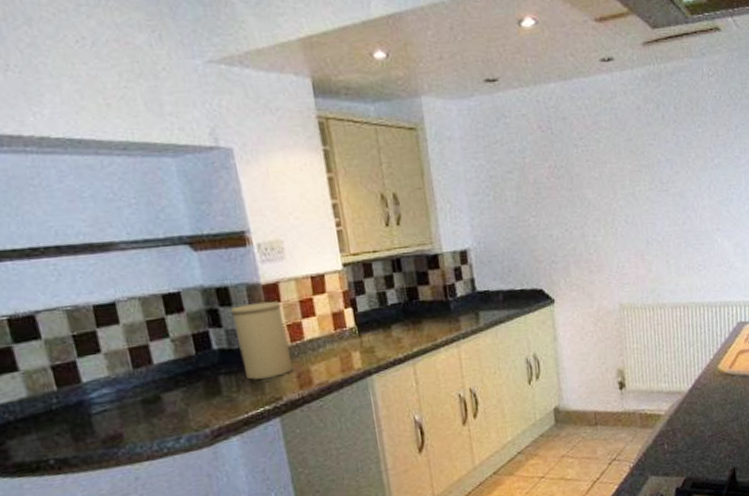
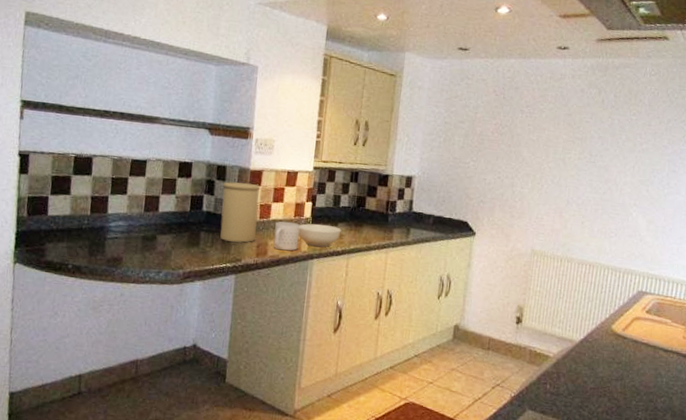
mug: none [312,337,350,375] -> present [273,221,300,251]
bowl: none [343,330,398,360] -> present [298,223,342,247]

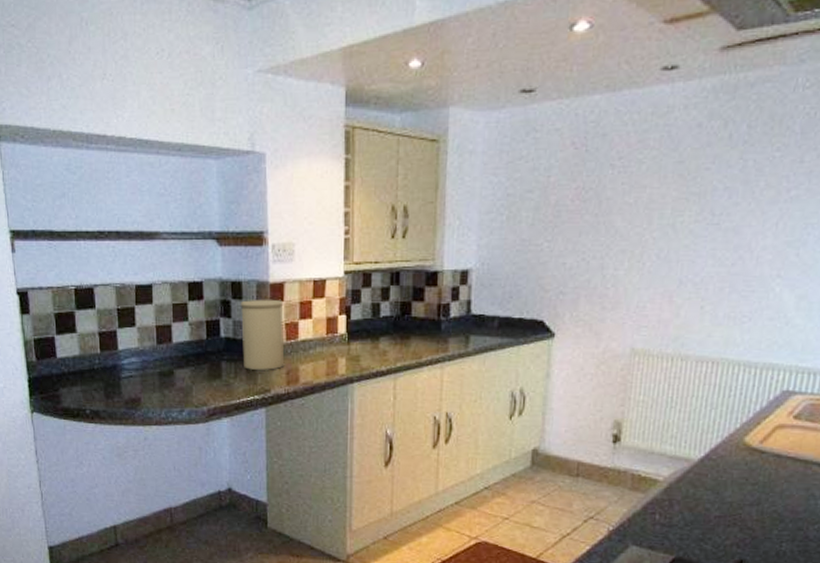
mug: present [273,221,300,251] -> none [304,341,335,376]
bowl: present [298,223,342,247] -> none [333,340,384,368]

